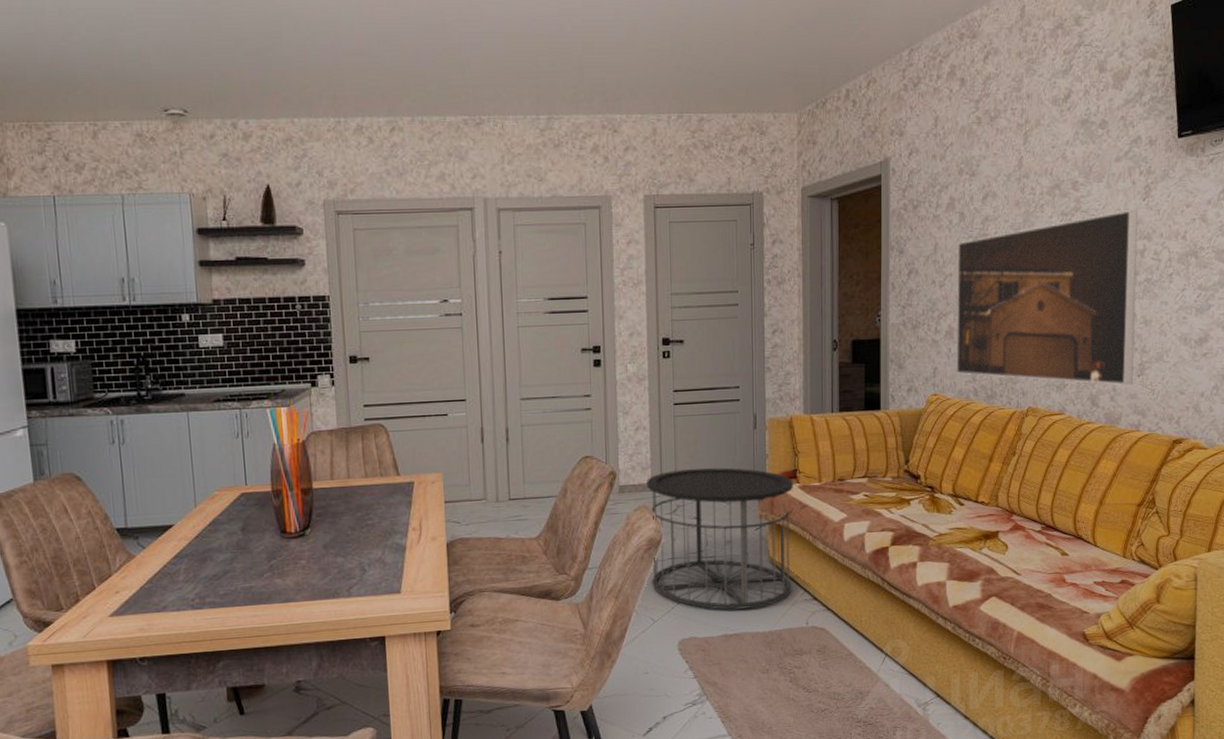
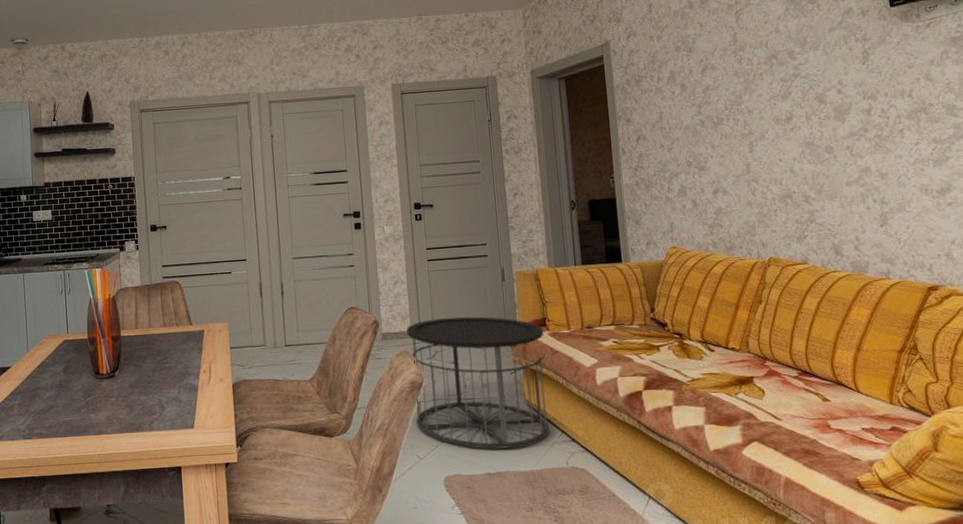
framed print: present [955,210,1139,385] -> none [682,73,876,235]

